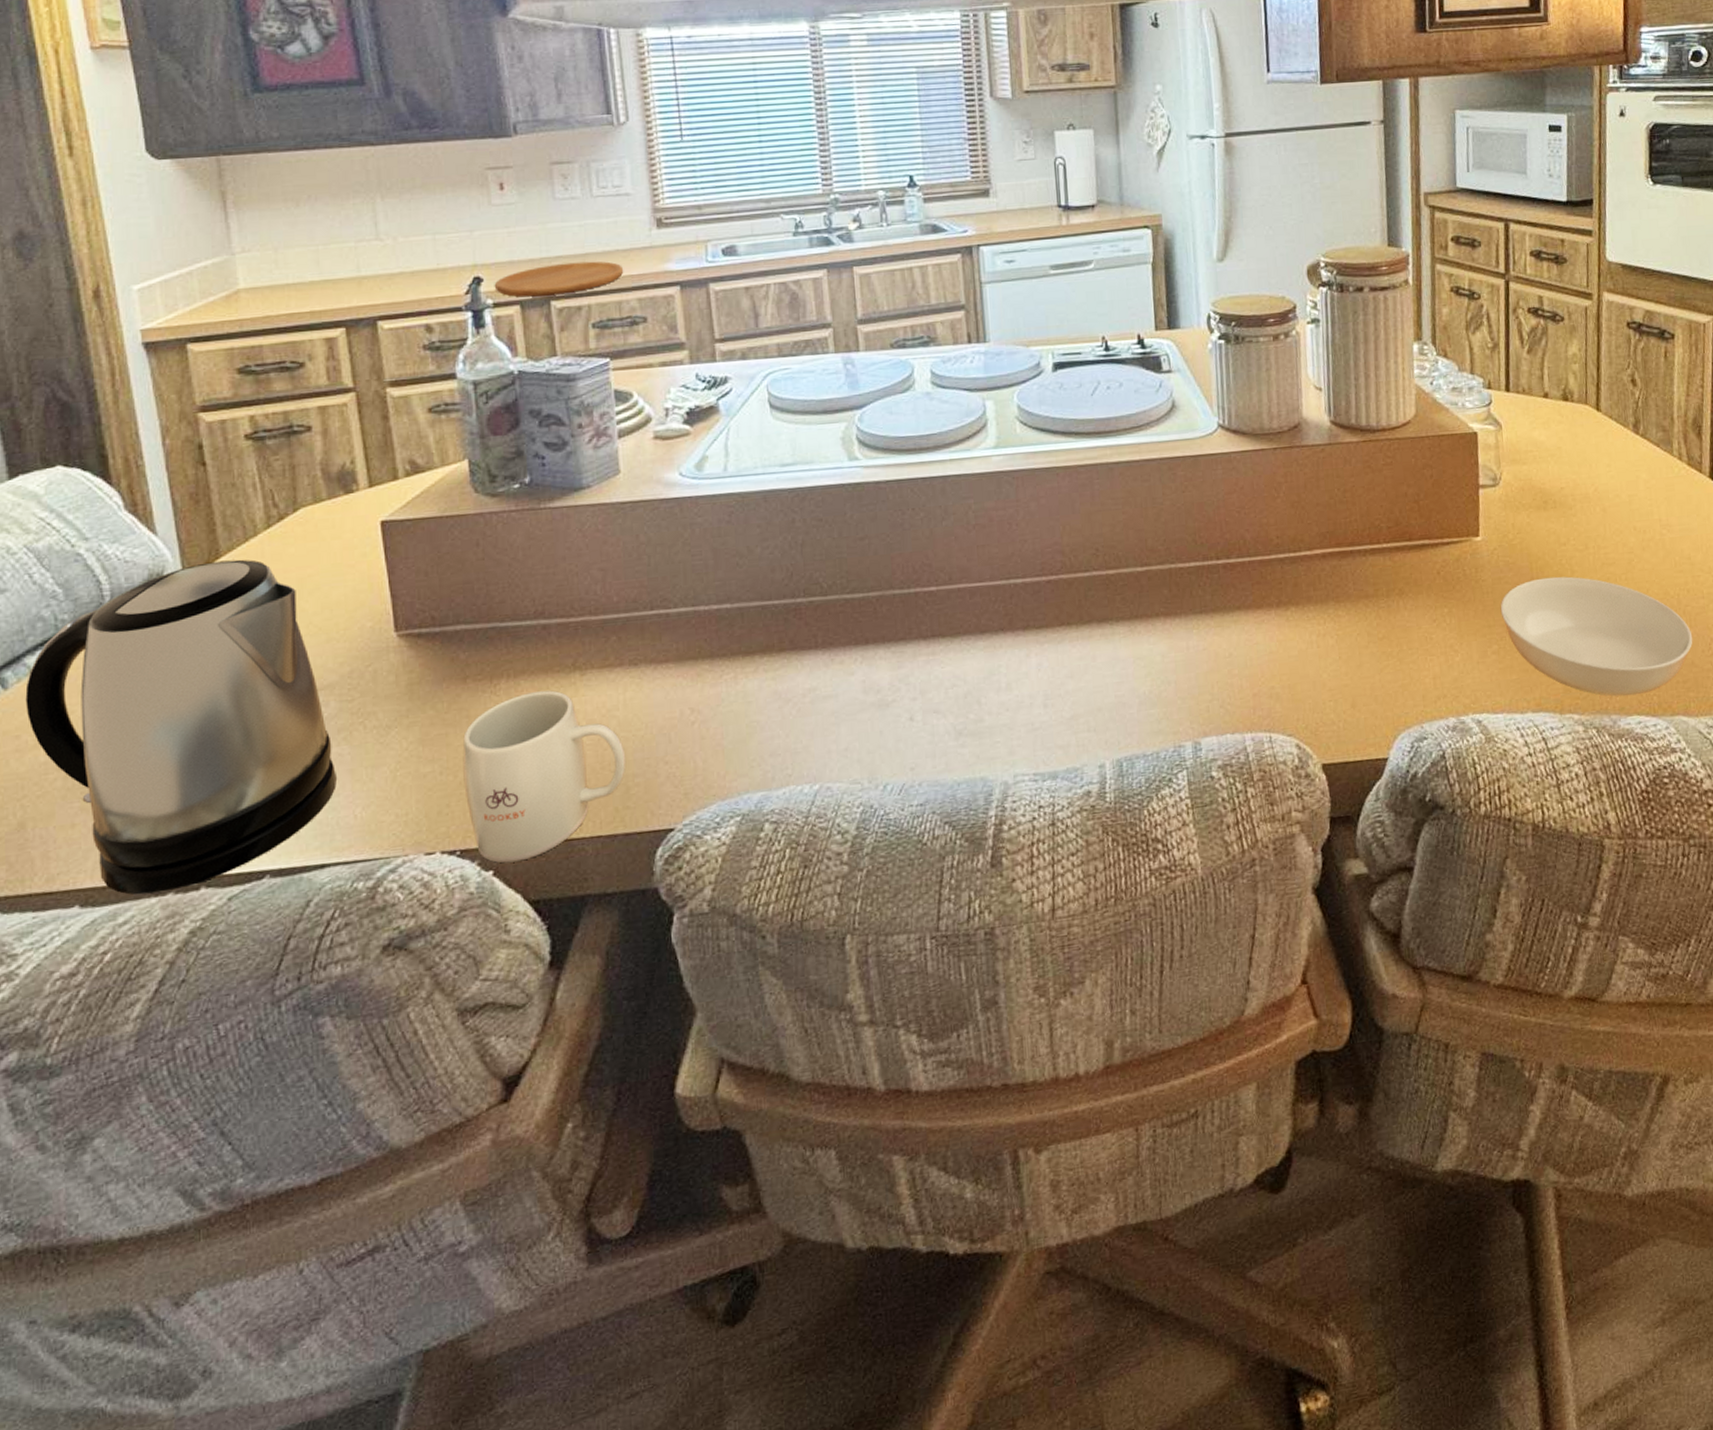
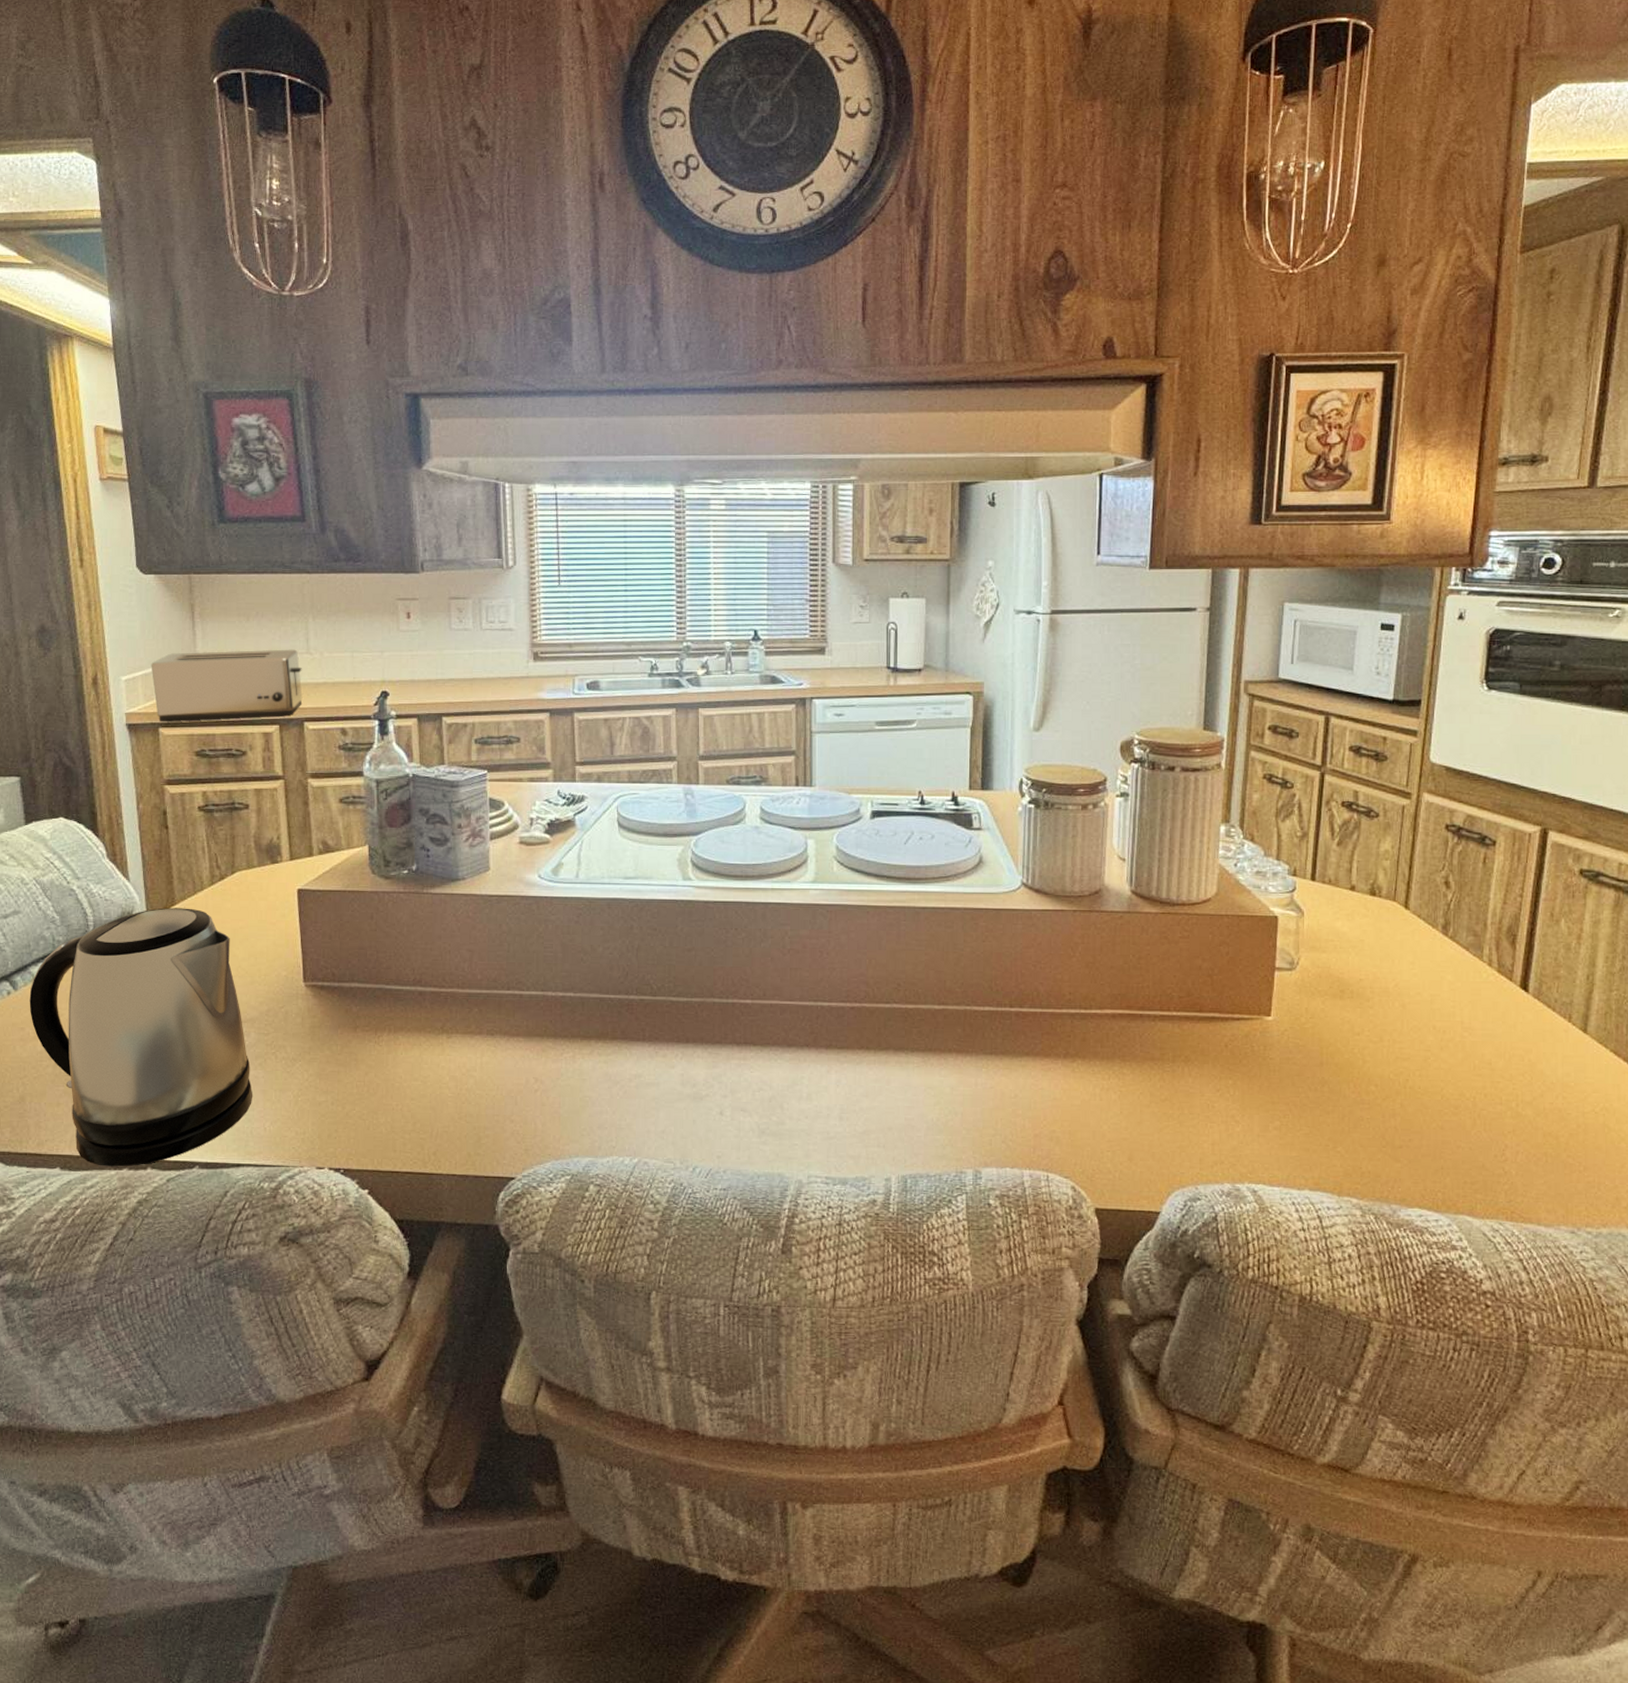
toaster: none [171,236,374,337] -> present [151,649,303,723]
mug: present [462,690,627,864] -> none [350,1047,480,1186]
cutting board: present [494,261,623,297] -> none [398,685,503,712]
bowl: present [1500,576,1693,696] -> none [1286,1063,1486,1189]

